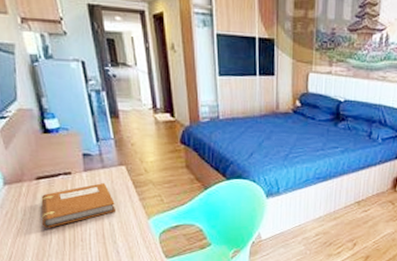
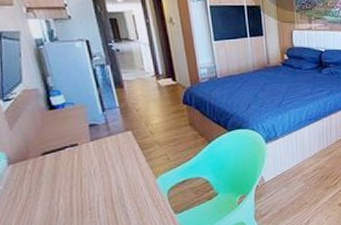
notebook: present [41,183,115,228] -> none [47,150,123,202]

